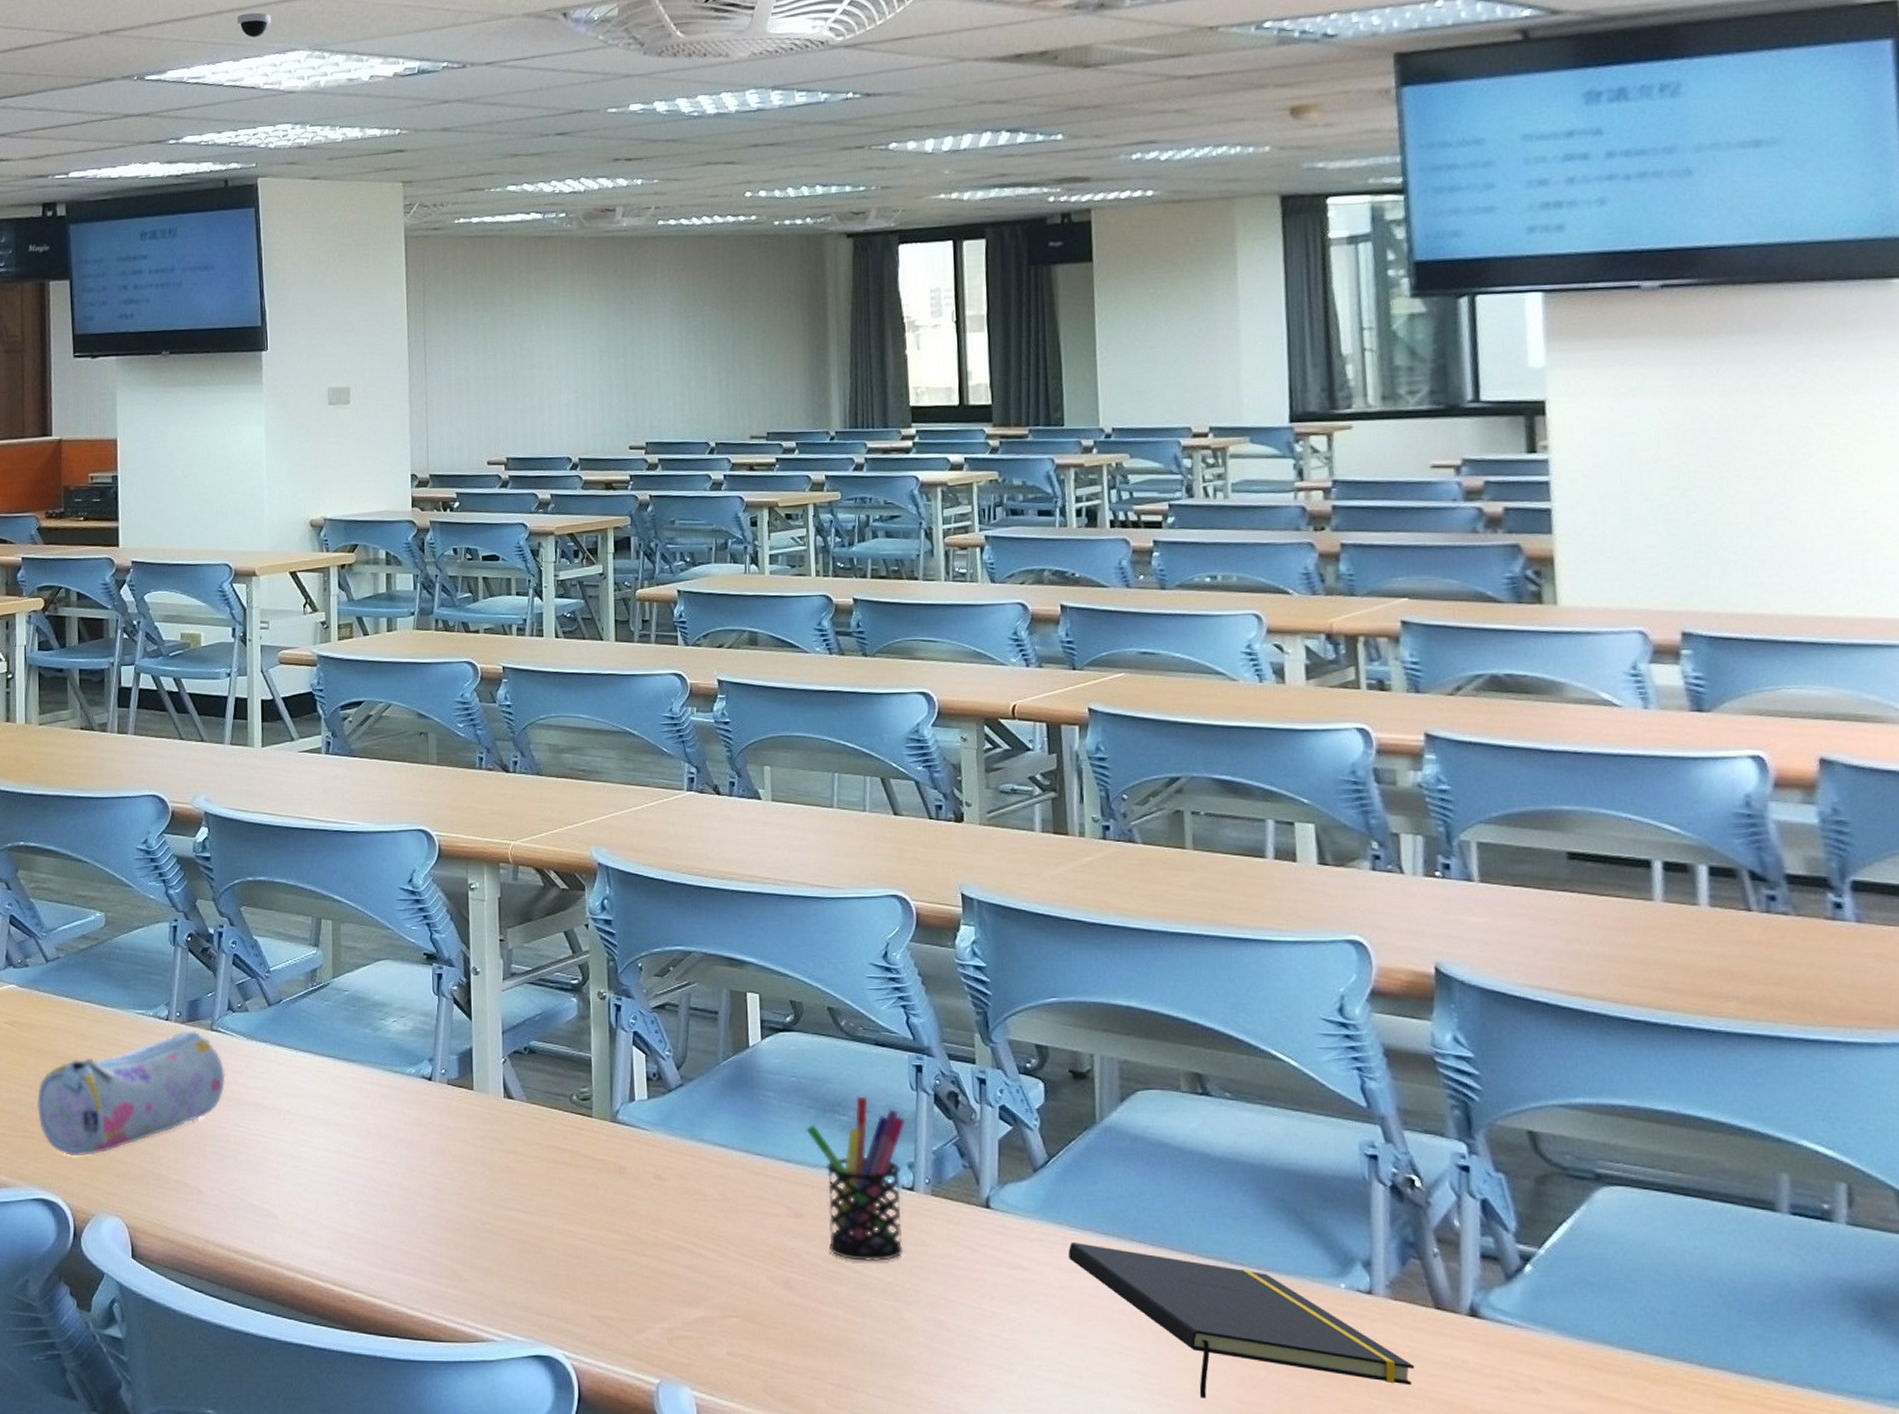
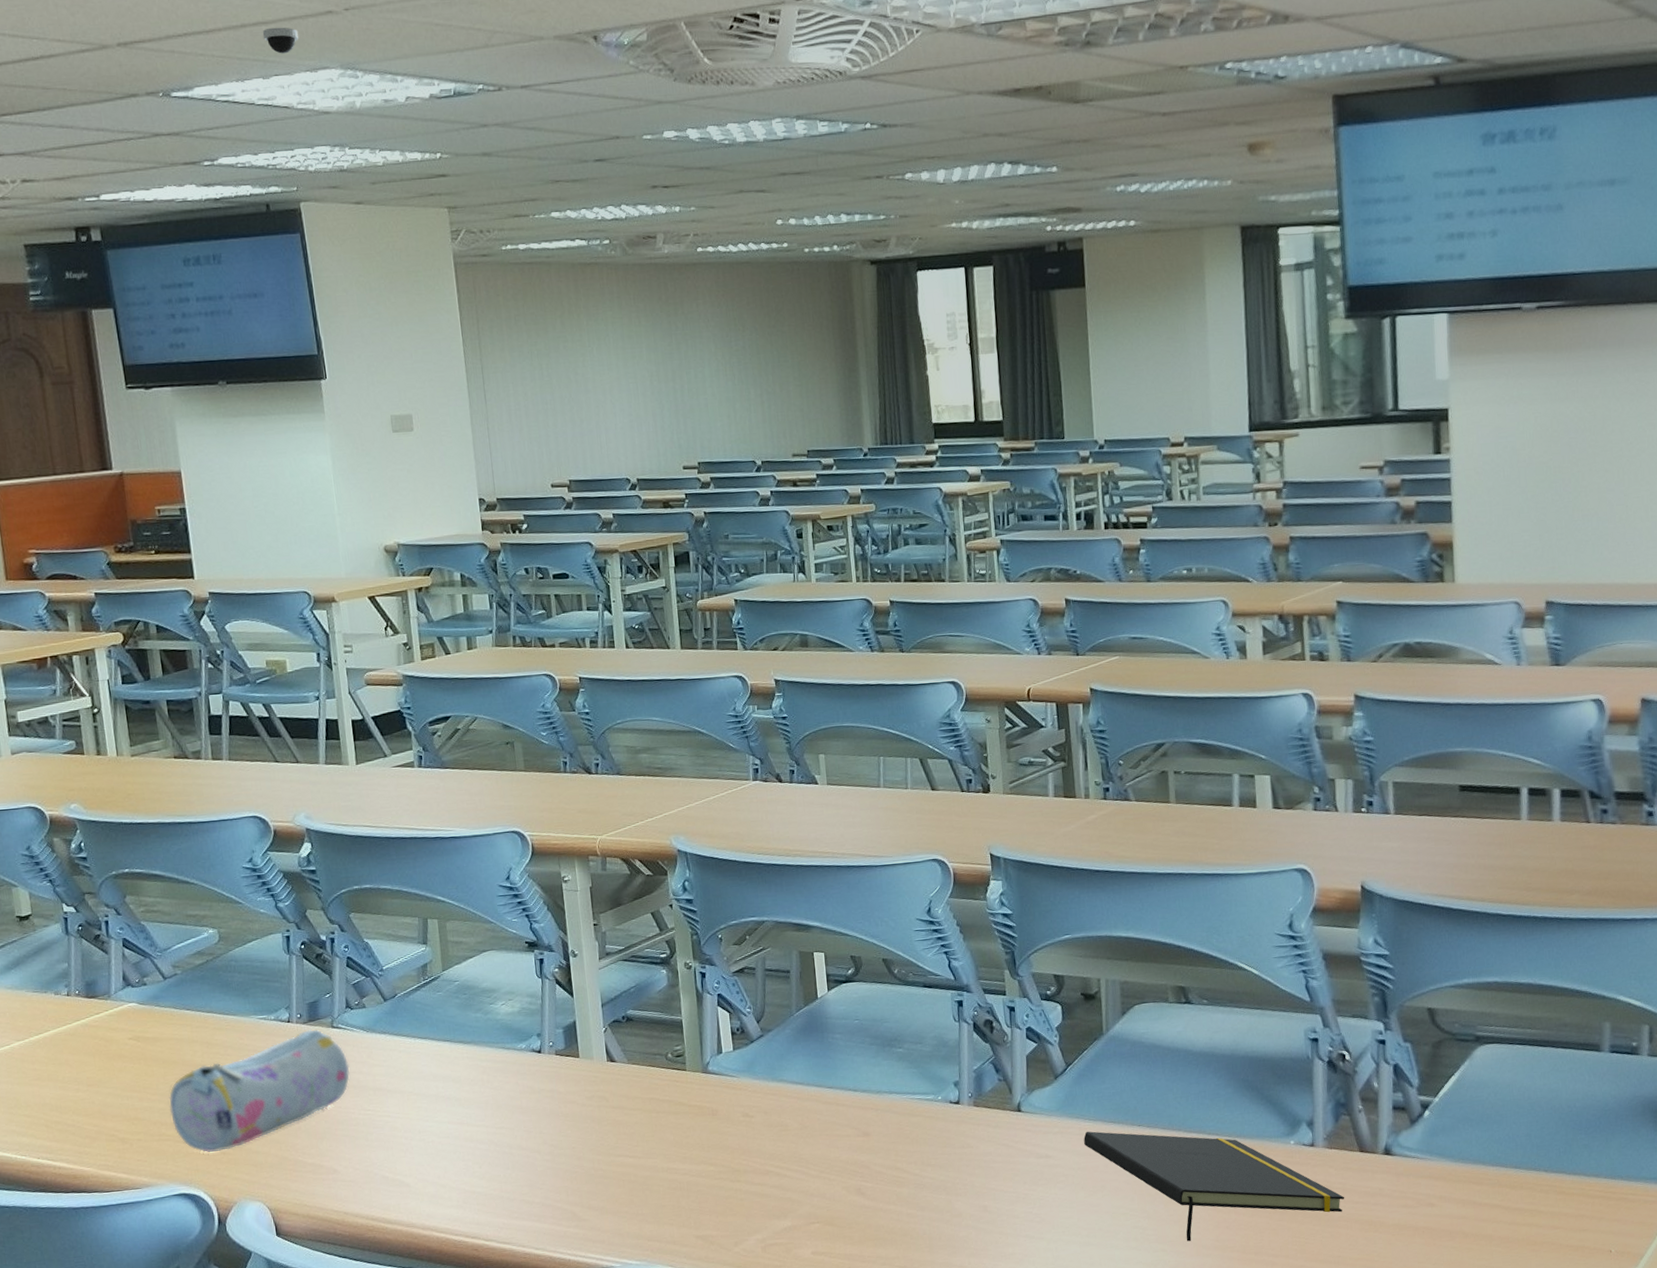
pen holder: present [806,1096,906,1261] -> none [869,1030,953,1166]

